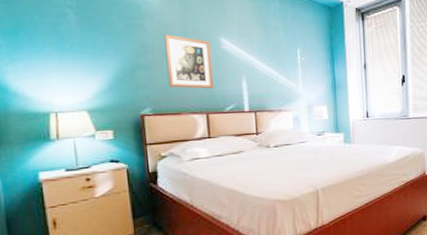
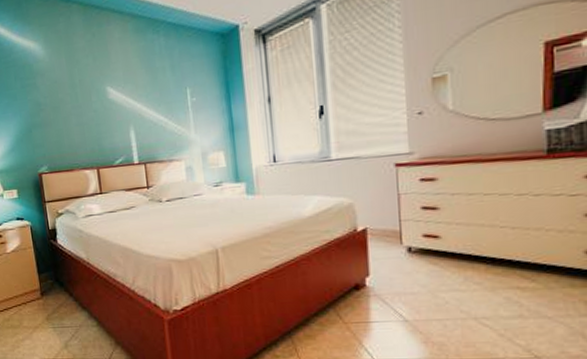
wall art: present [164,34,214,89] -> none [54,90,103,145]

